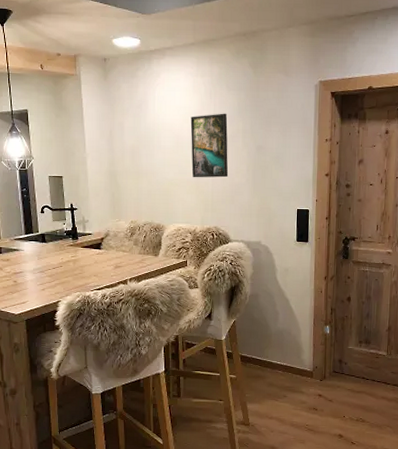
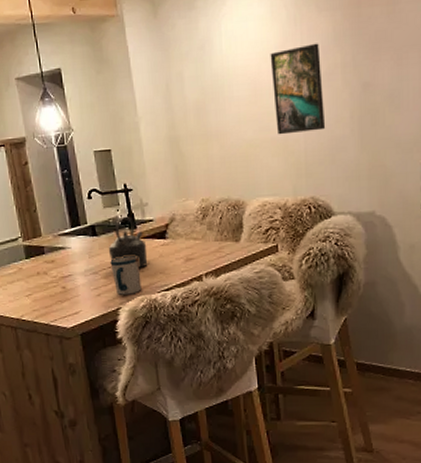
kettle: none [54,229,85,271] -> present [108,216,148,268]
mug: none [55,260,79,291] -> present [110,256,142,295]

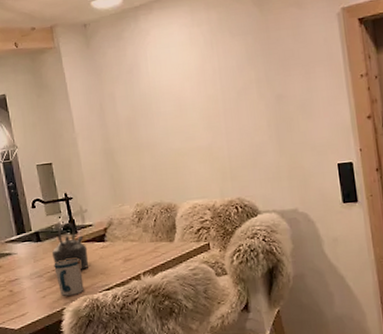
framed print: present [270,43,326,135] -> none [191,63,246,144]

